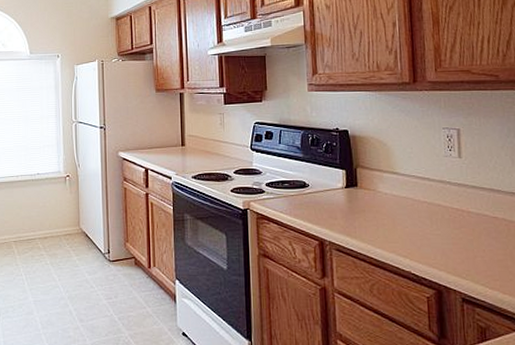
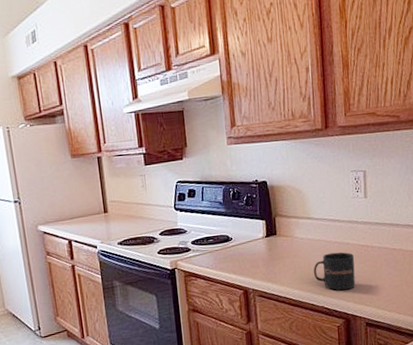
mug: none [399,213,449,257] -> present [314,252,356,291]

